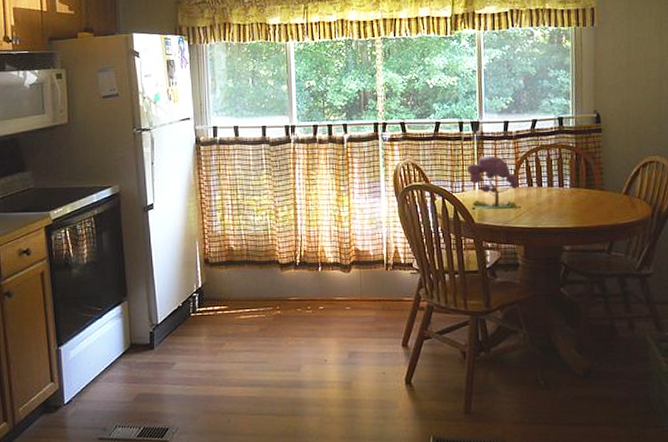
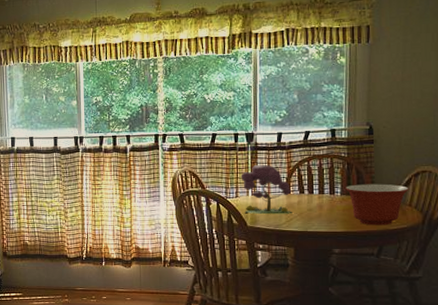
mixing bowl: none [574,175,638,220] -> present [345,184,409,225]

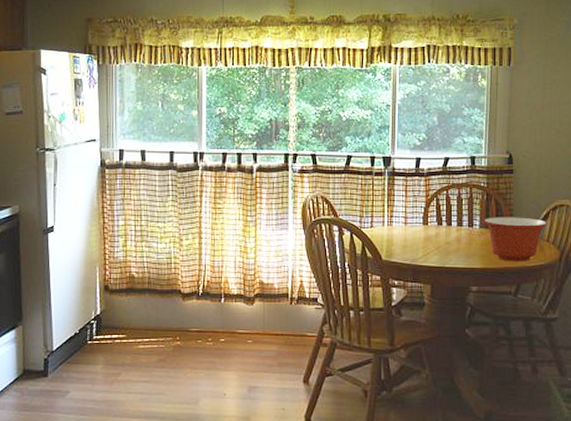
plant: present [240,164,293,215] -> none [376,191,430,248]

